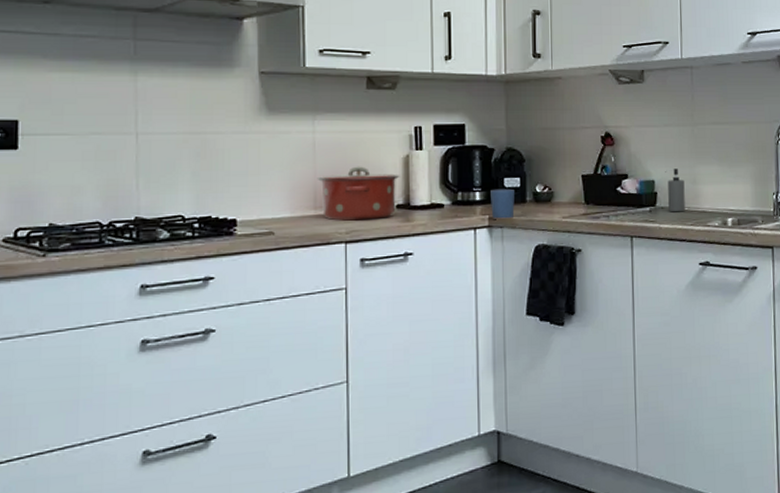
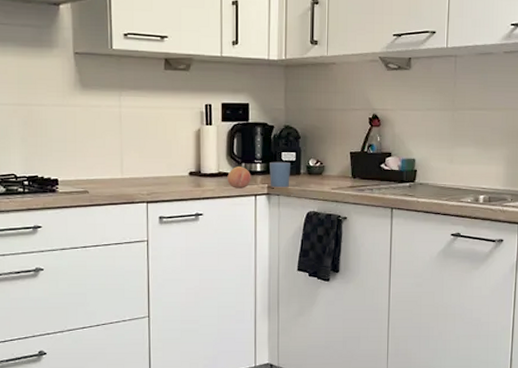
casserole: present [317,166,400,221] -> none [123,137,193,184]
fruit: none [441,195,470,222] -> present [227,165,251,189]
soap dispenser: present [665,168,685,212] -> none [425,149,442,188]

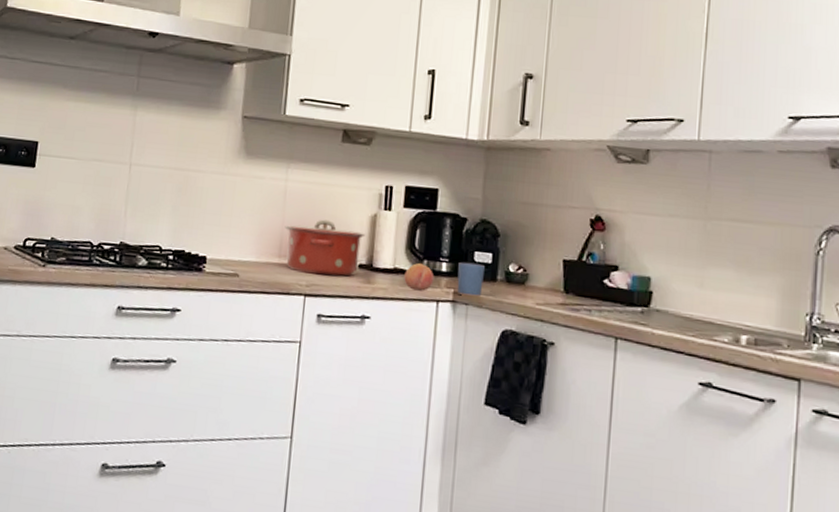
casserole: none [123,137,193,184] -> present [284,219,366,277]

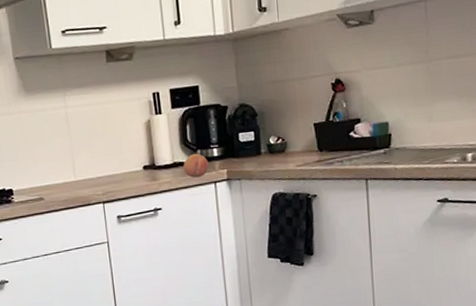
casserole: present [284,219,366,277] -> none [73,134,144,184]
mug: present [457,262,485,298] -> none [227,142,251,173]

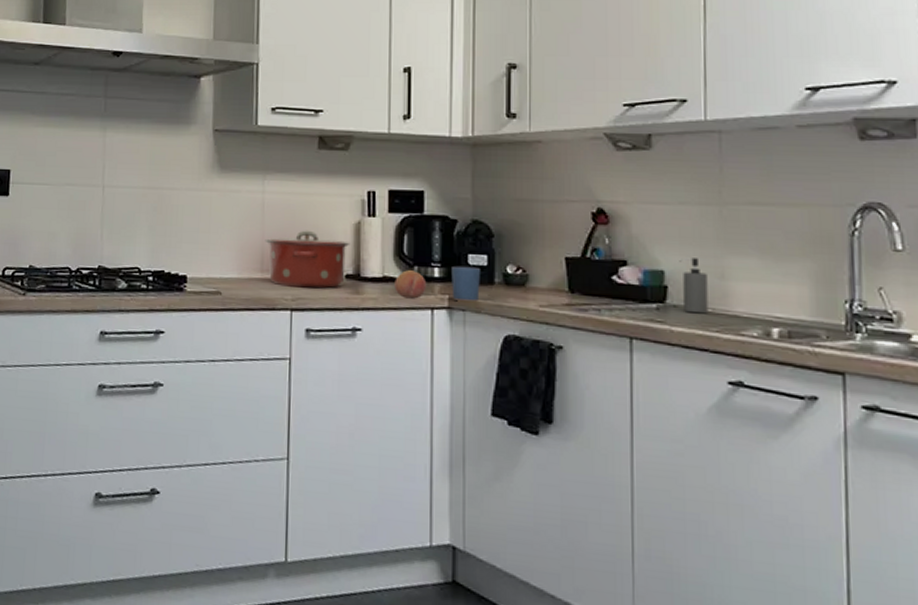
casserole: none [73,134,144,184] -> present [265,230,350,289]
mug: none [227,142,251,173] -> present [452,265,480,303]
soap dispenser: none [399,108,422,153] -> present [679,257,708,314]

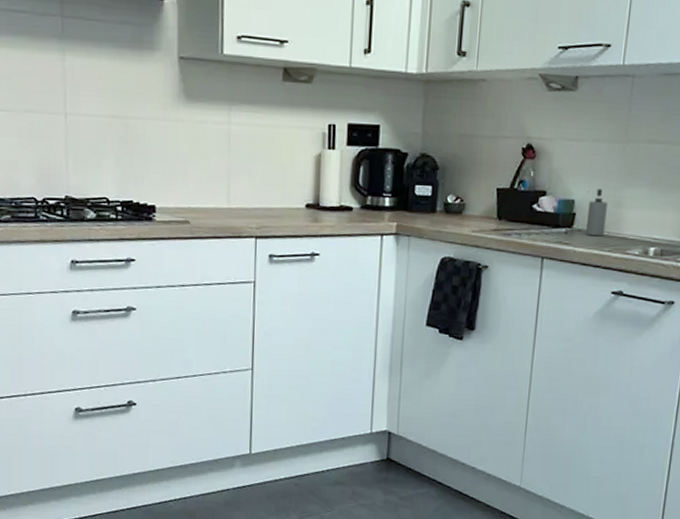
casserole: present [265,230,350,289] -> none [231,161,311,217]
fruit: present [394,269,427,299] -> none [350,199,378,226]
mug: present [452,265,480,303] -> none [399,196,425,229]

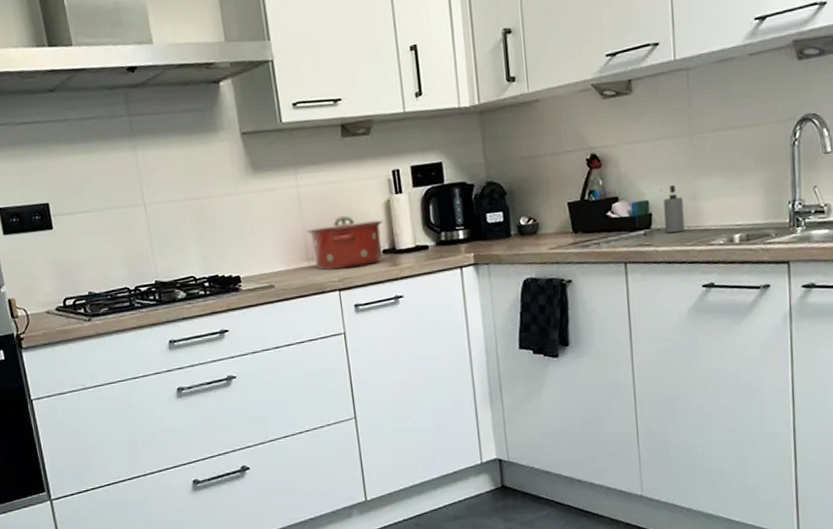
casserole: none [231,161,311,217] -> present [306,215,383,270]

